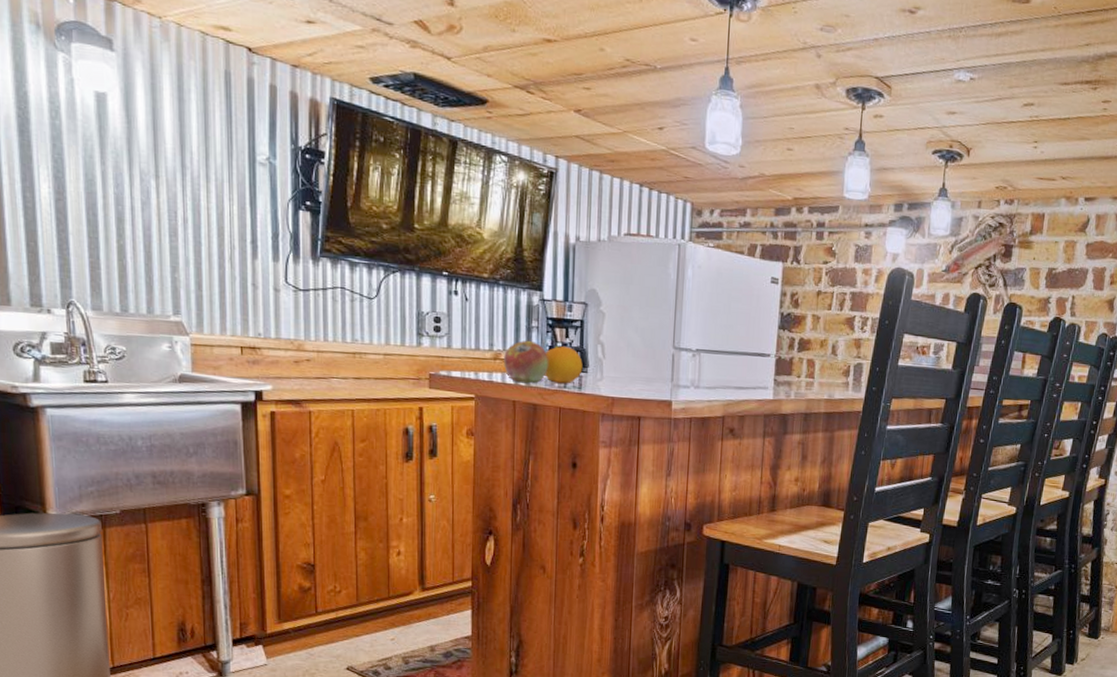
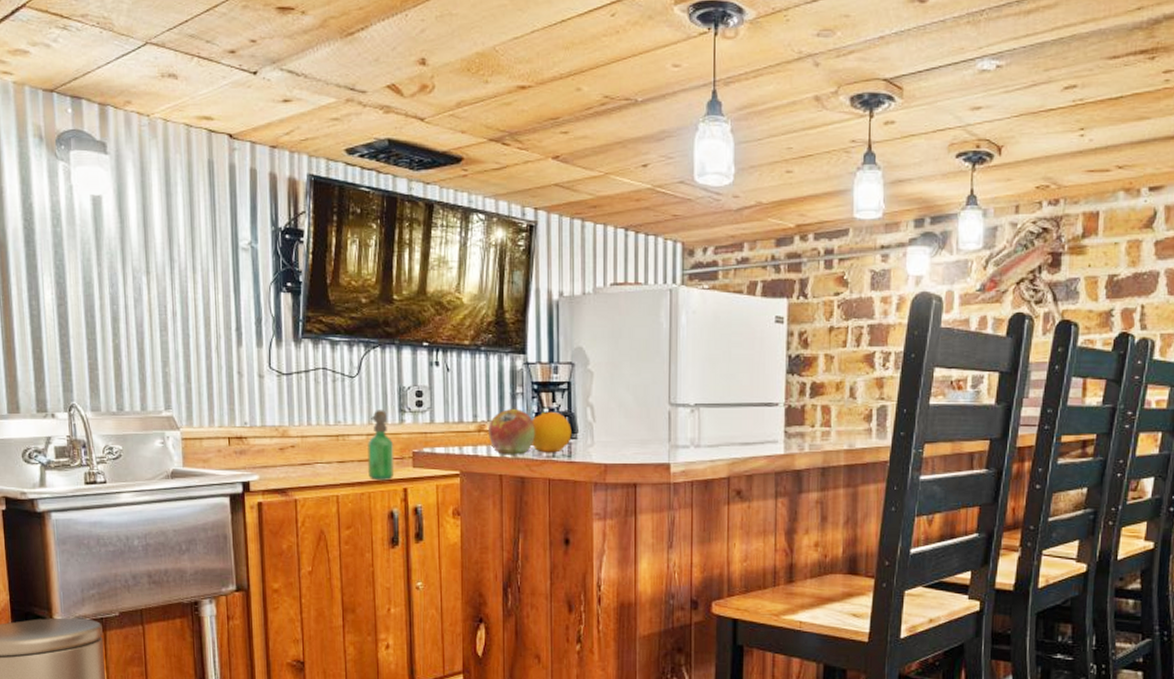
soap dispenser: none [383,331,411,400] -> present [366,410,395,482]

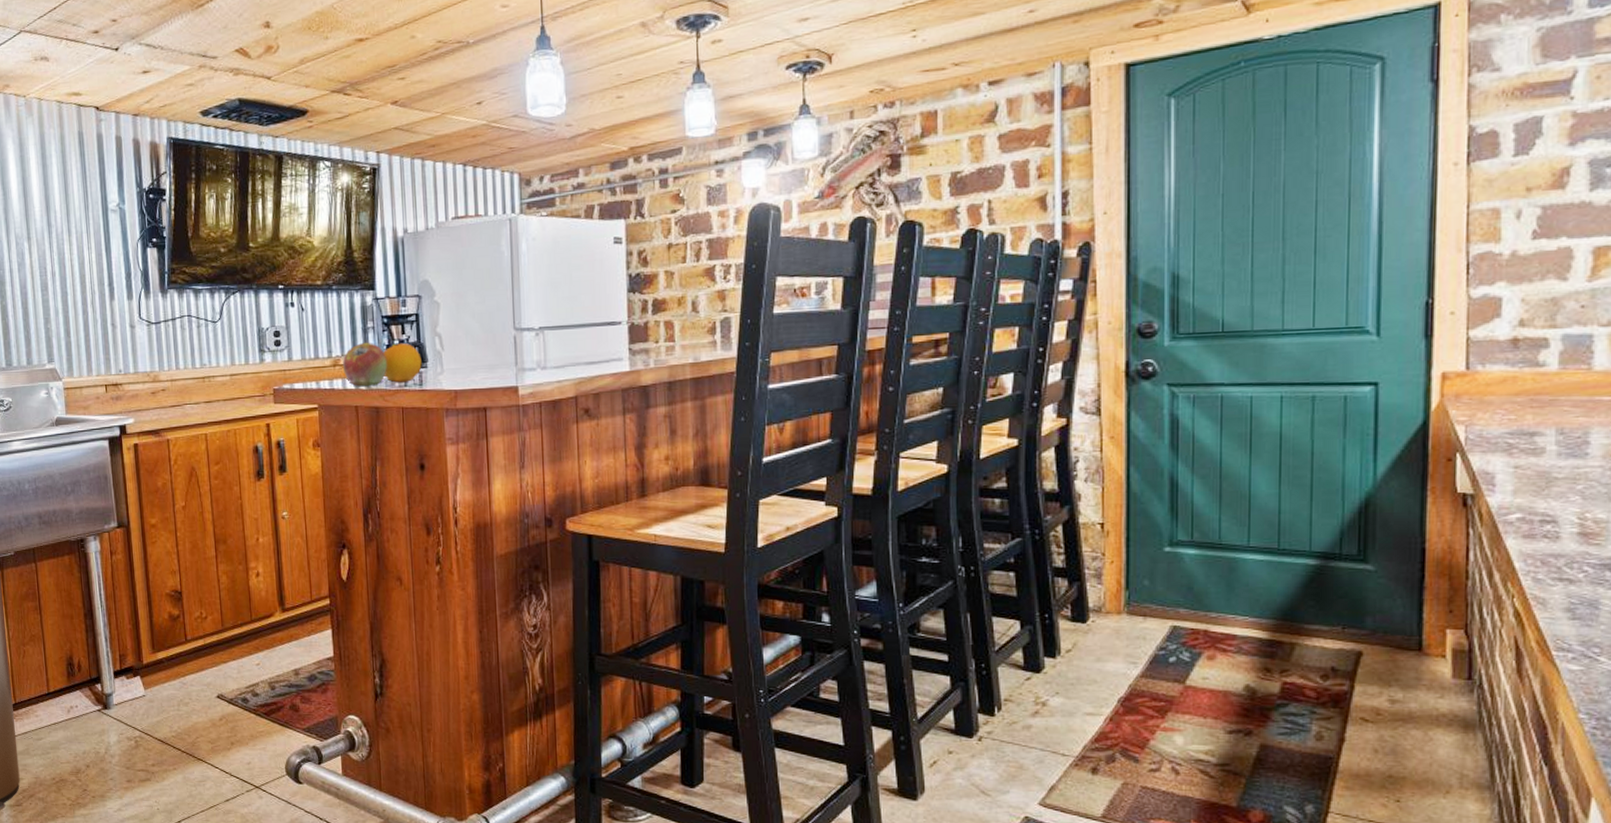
soap dispenser: present [366,410,395,482] -> none [231,351,258,419]

